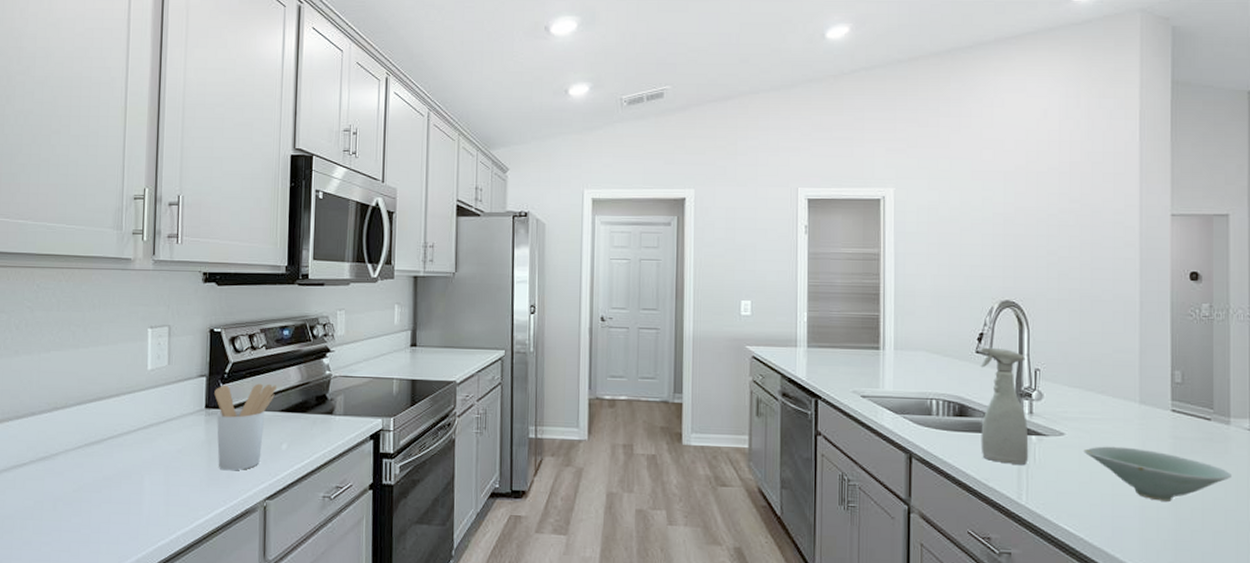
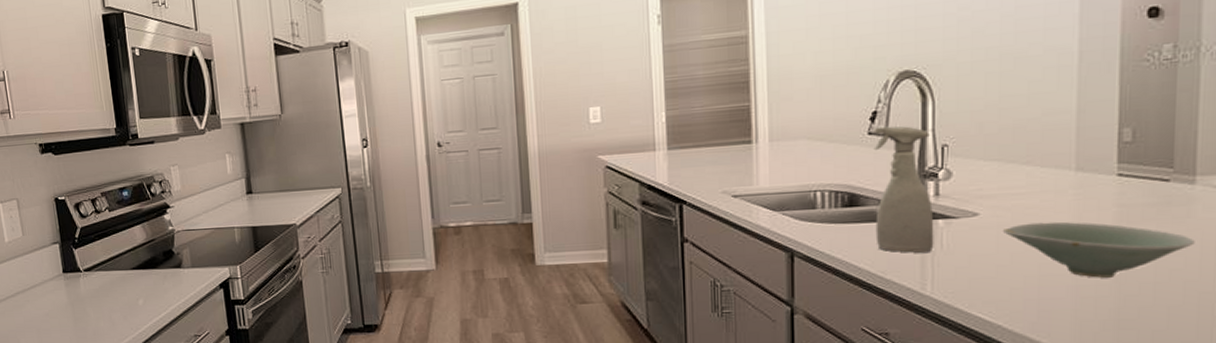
utensil holder: present [214,383,278,471] -> none [68,244,126,329]

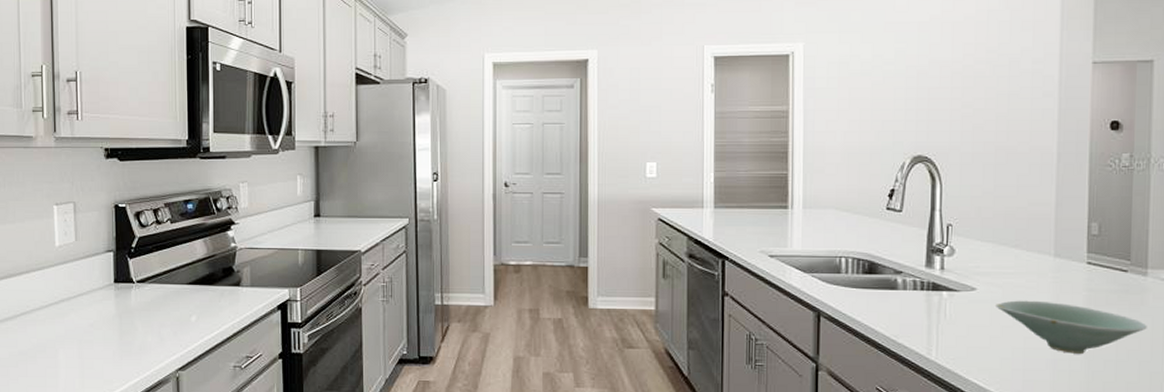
spray bottle: present [873,125,934,253] -> none [890,203,940,320]

